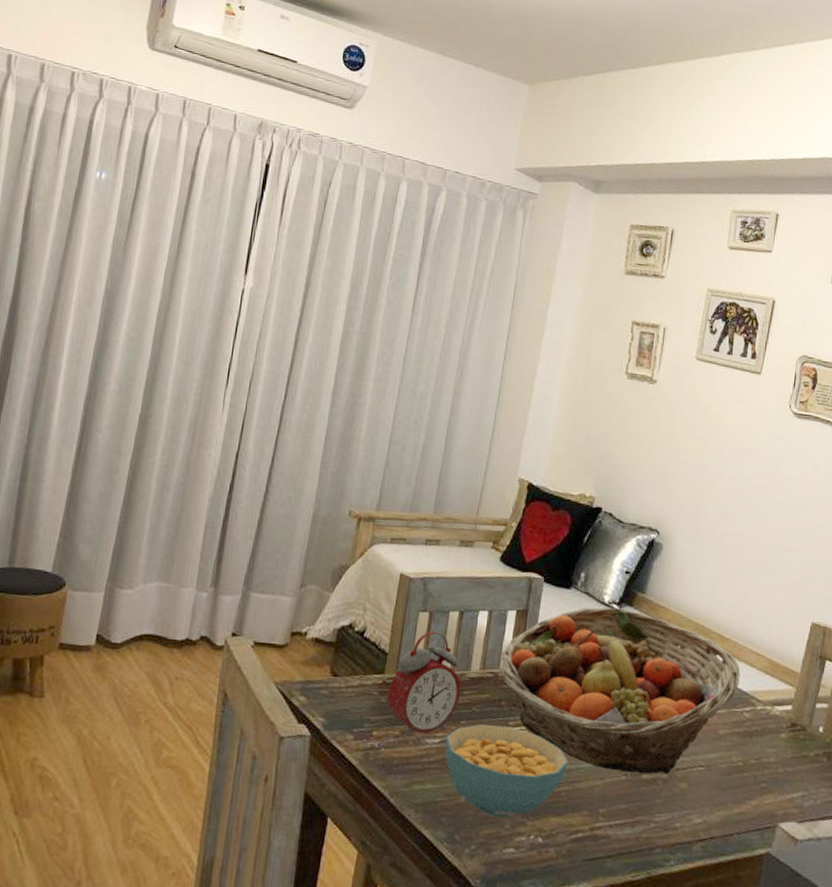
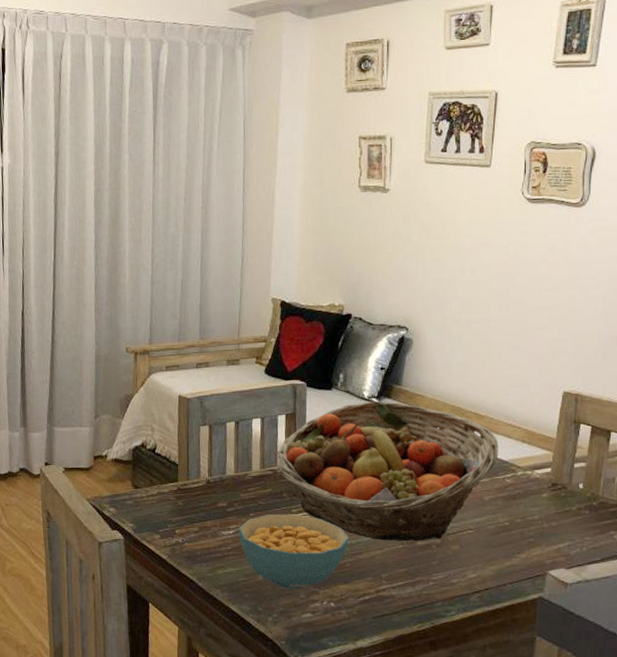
alarm clock: present [387,631,461,735] -> none [183,441,247,530]

